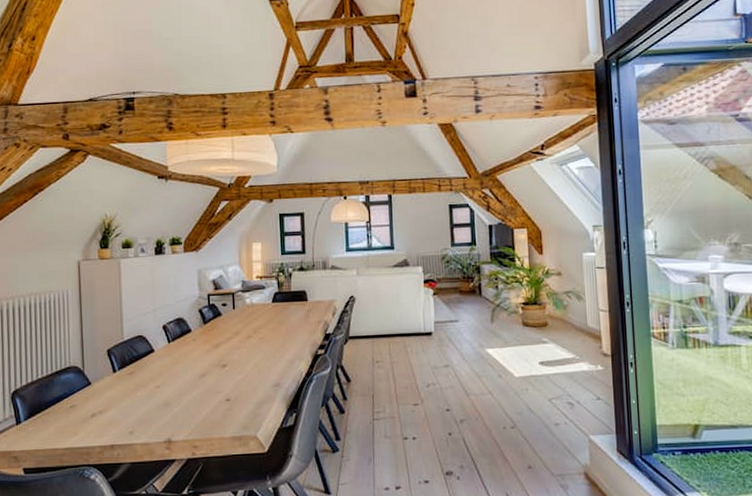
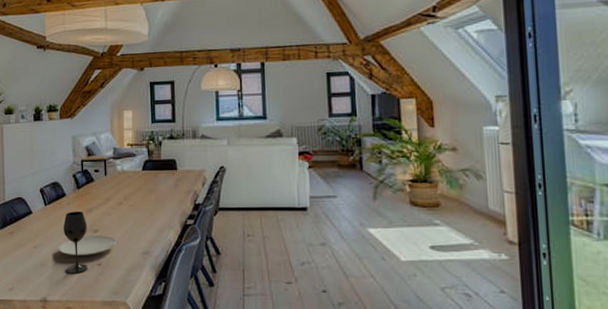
plate: none [184,370,247,393] -> present [59,235,117,255]
wineglass: none [188,347,217,411] -> present [63,212,89,274]

